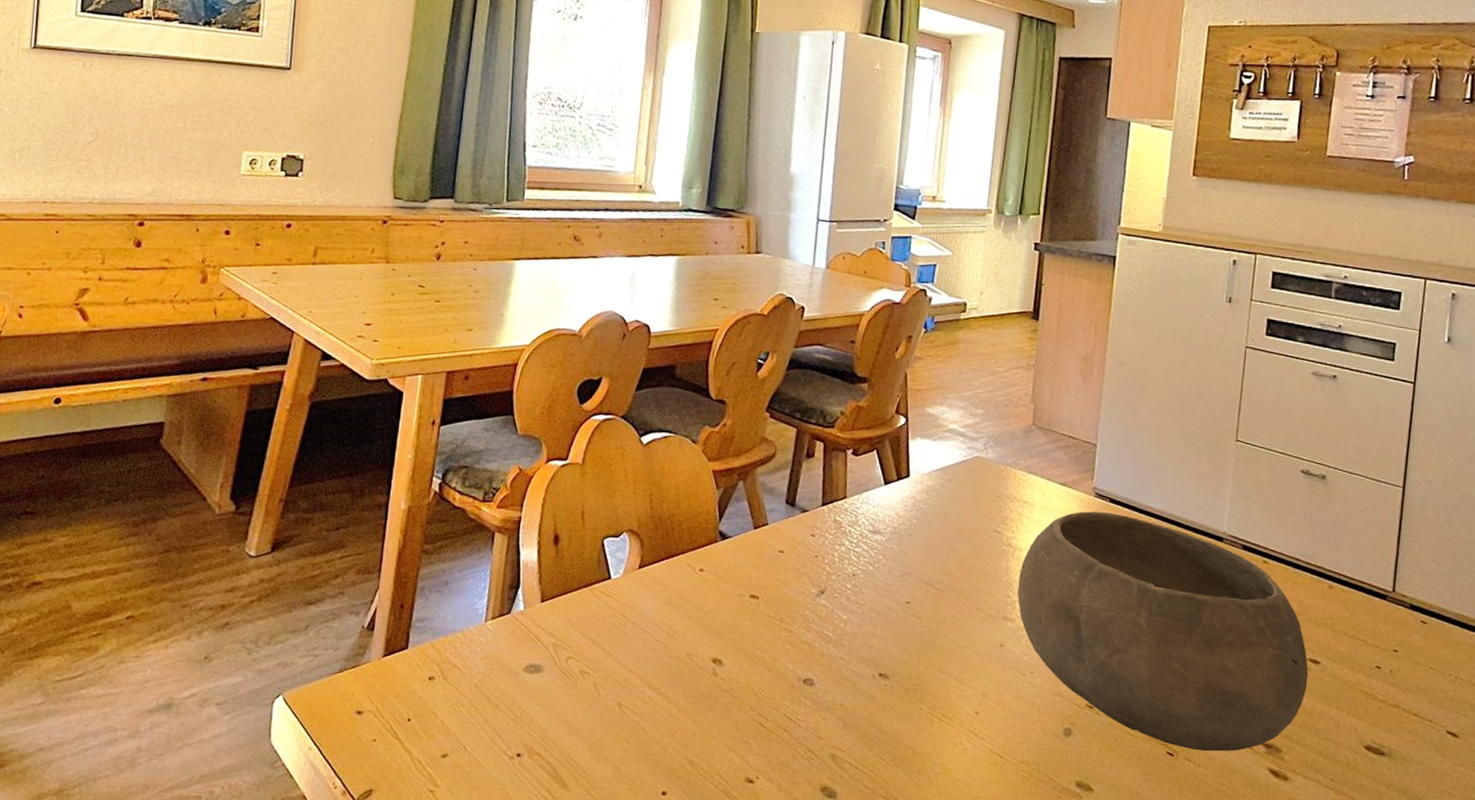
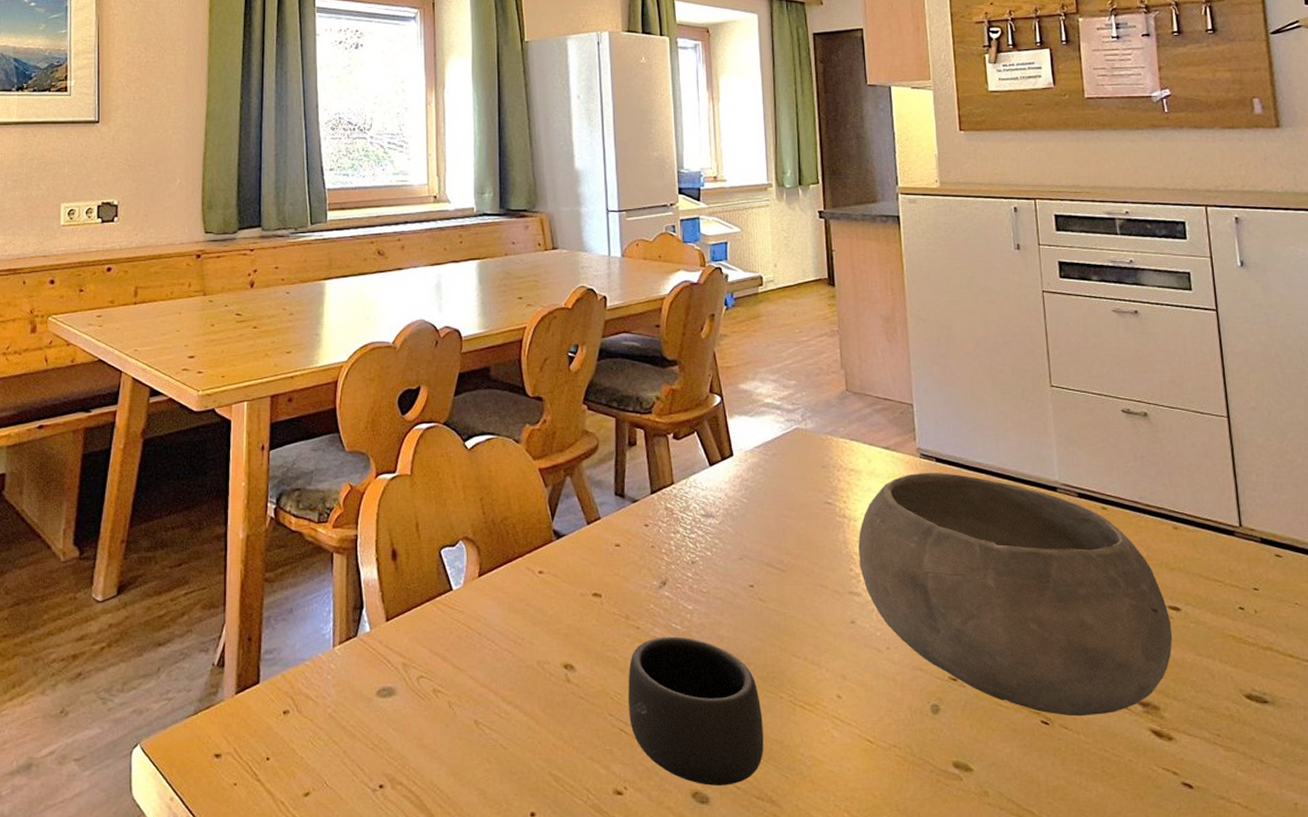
mug: none [770,642,900,784] -> present [628,636,764,786]

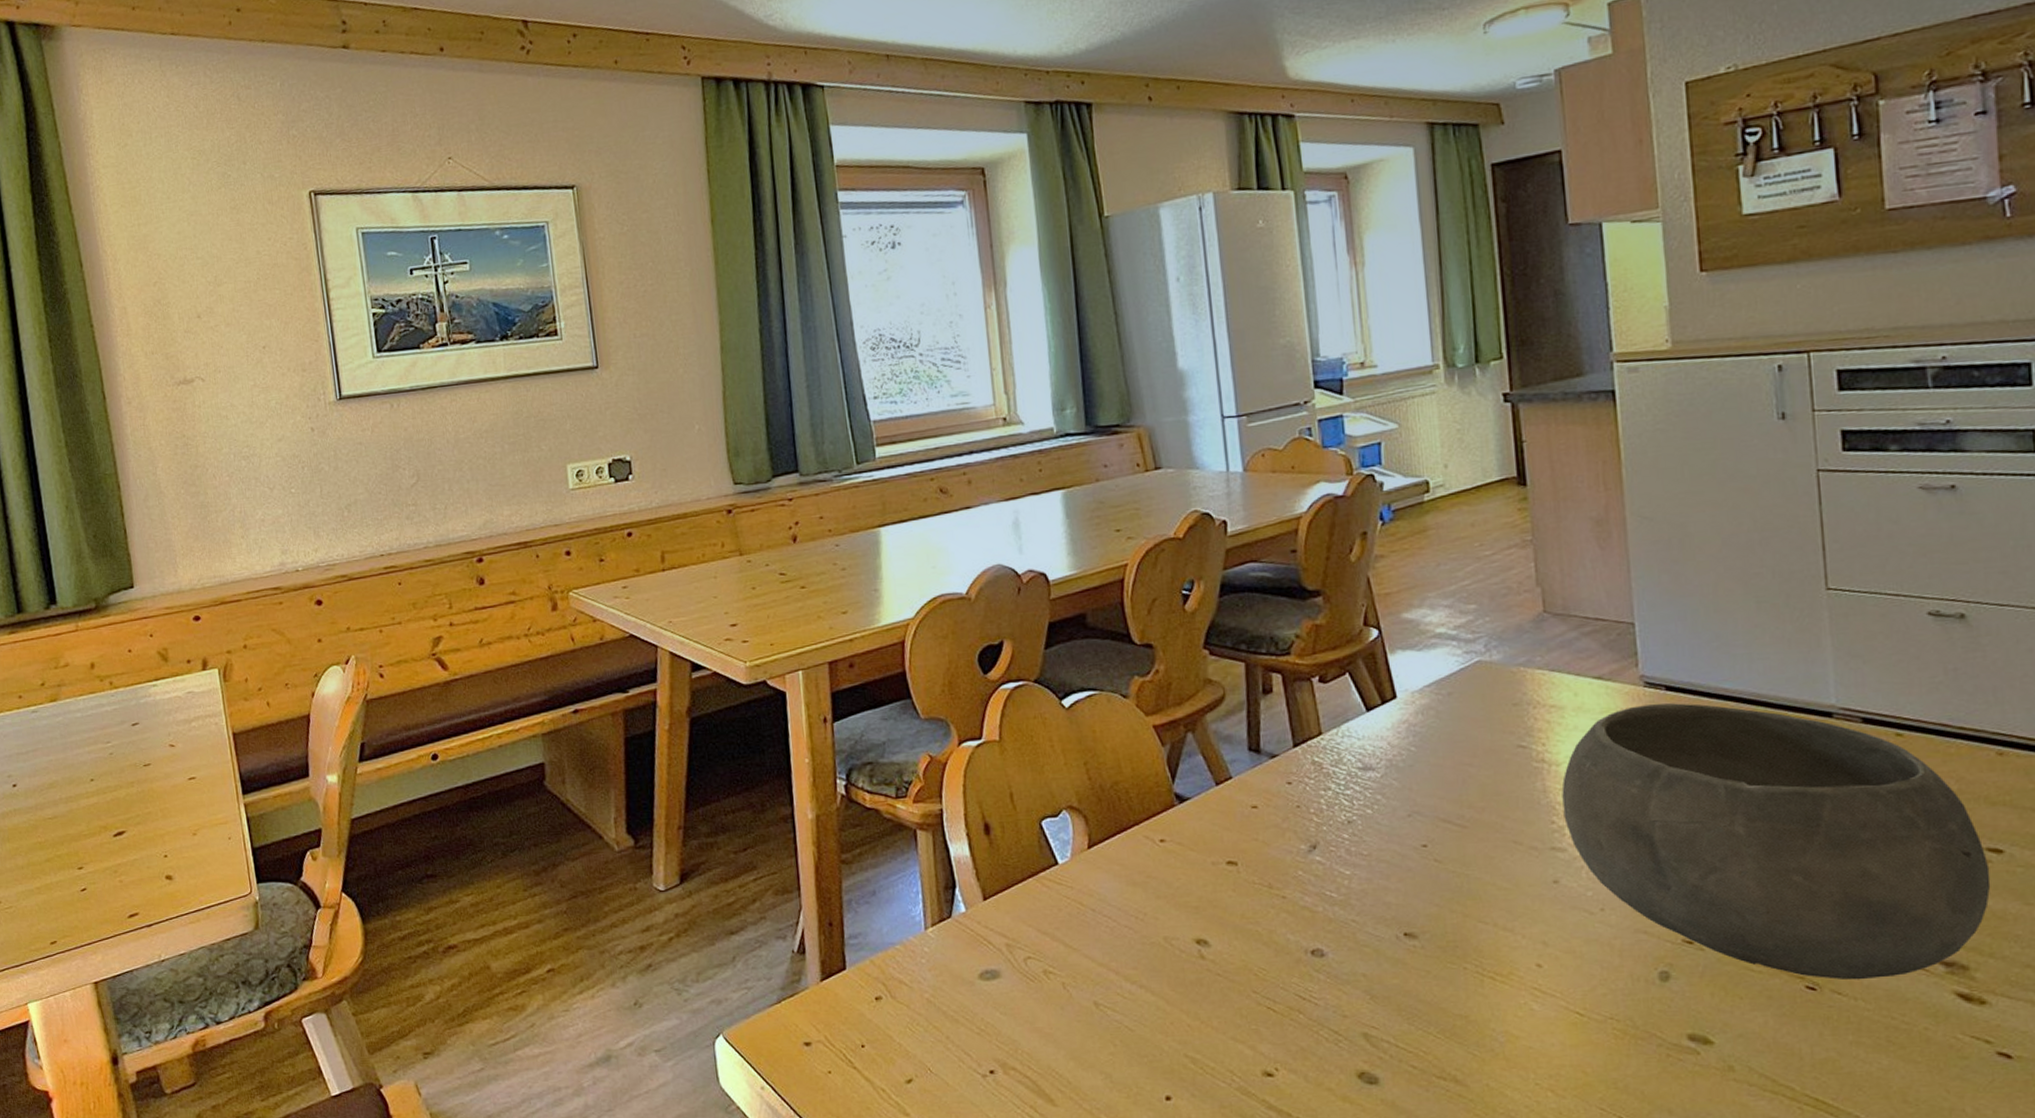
mug: present [628,636,764,786] -> none [1274,905,1445,1065]

